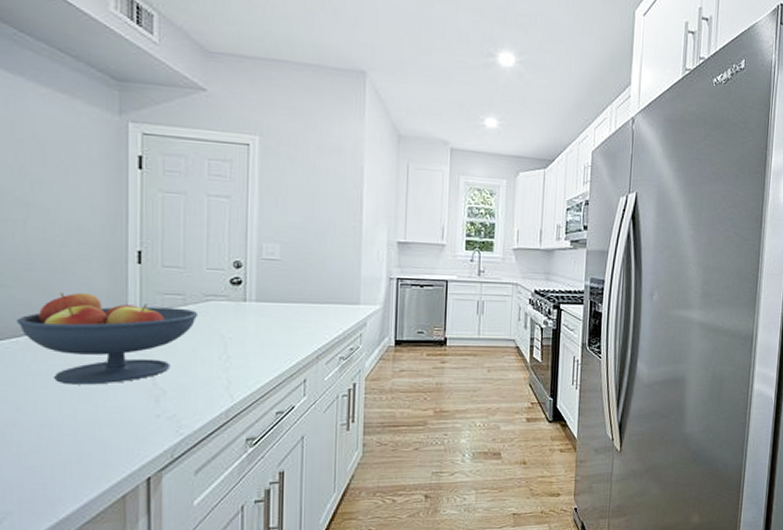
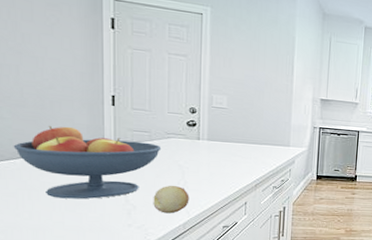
fruit: none [187,361,234,399] -> present [153,185,190,214]

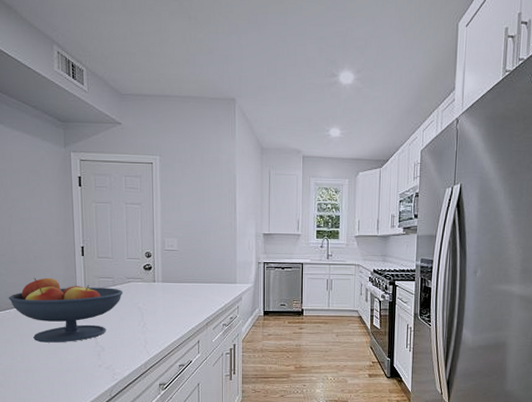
fruit: present [153,185,190,214] -> none [118,326,149,354]

